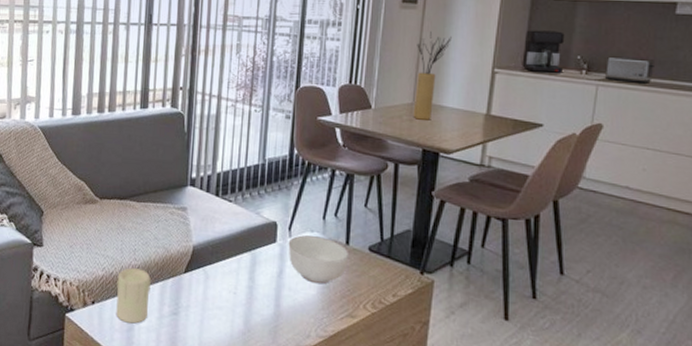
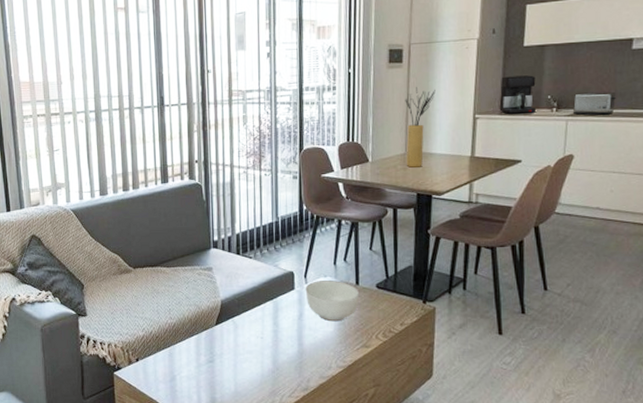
candle: present [116,268,151,324] -> none [156,326,187,374]

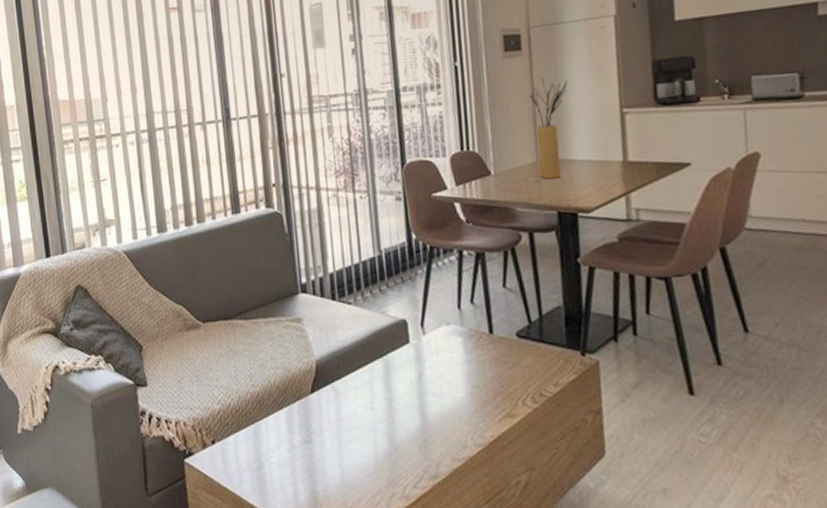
bowl: present [305,281,360,322] -> none [423,329,496,384]

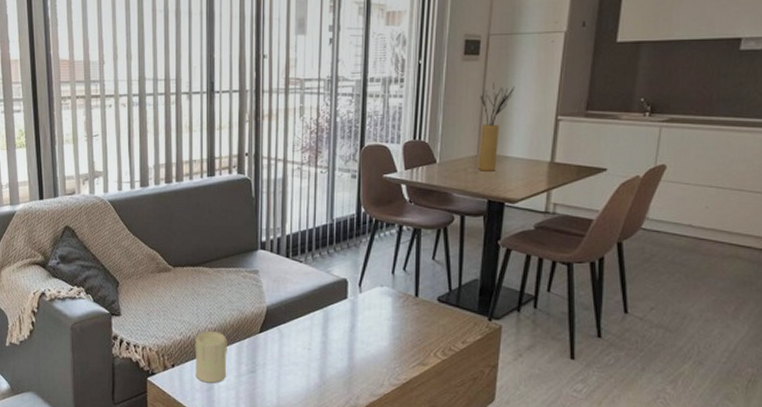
candle: none [236,396,277,460] -> present [195,331,227,383]
coffee maker: present [650,55,701,106] -> none [585,75,628,117]
toaster: present [749,69,807,102] -> none [669,96,718,122]

